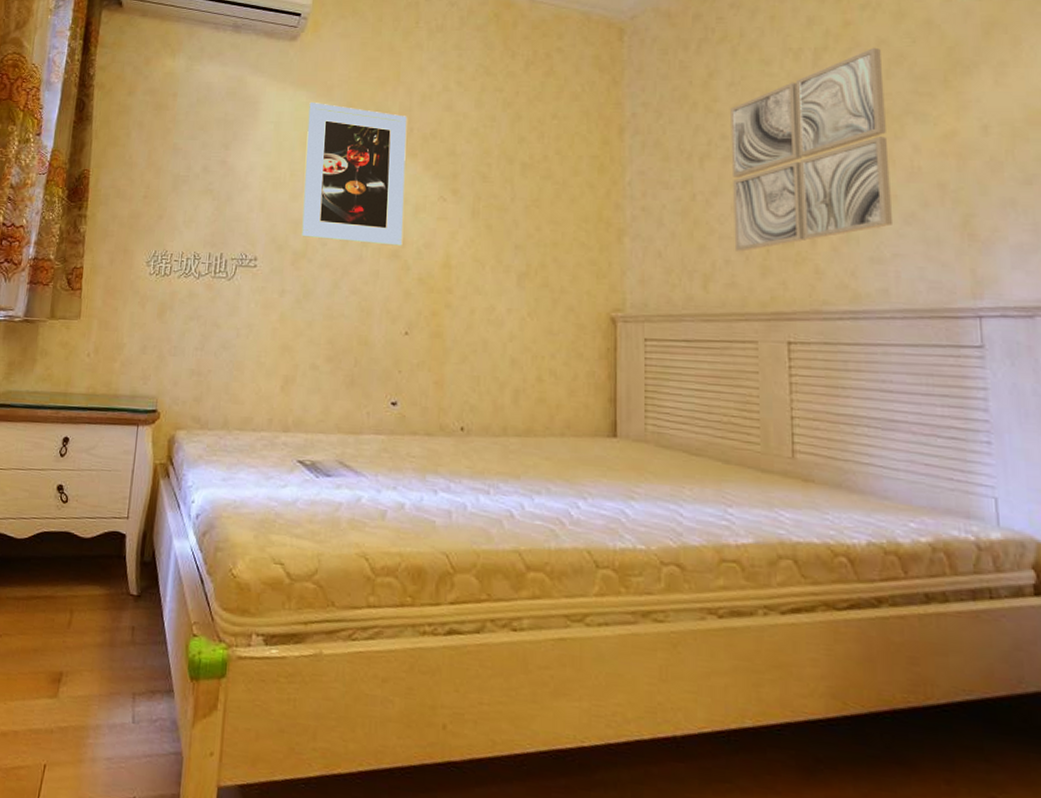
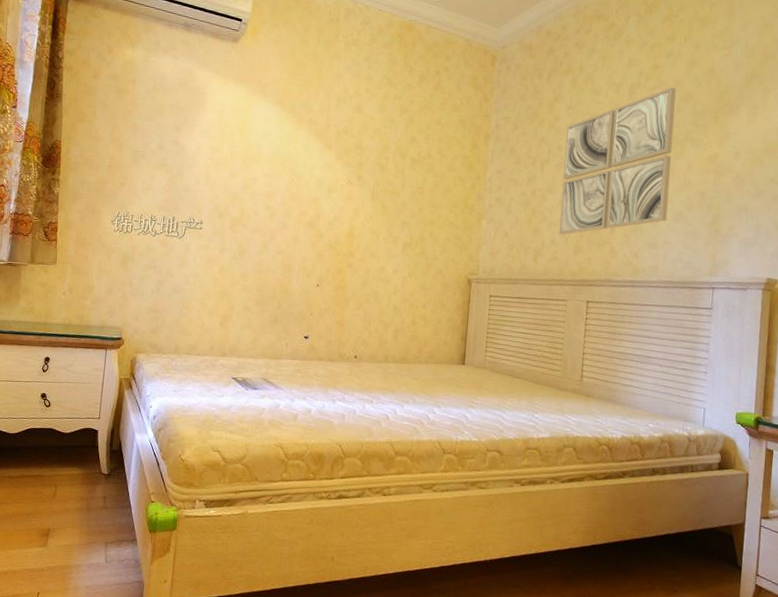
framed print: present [301,103,408,247] -> none [238,97,326,219]

